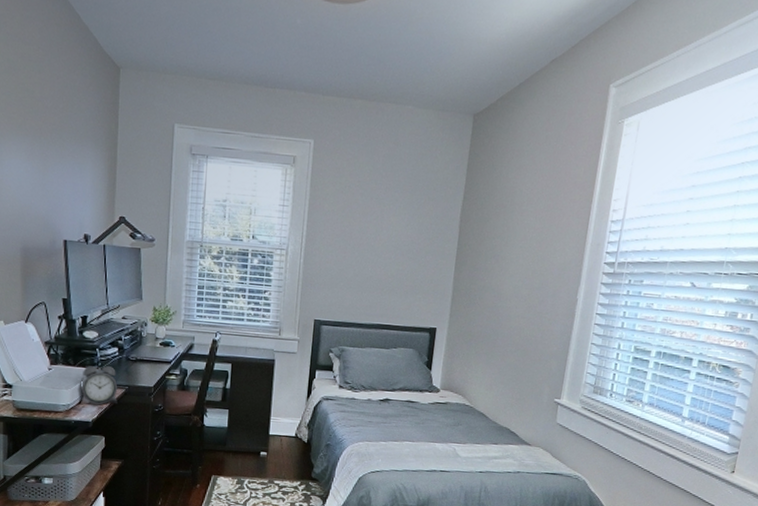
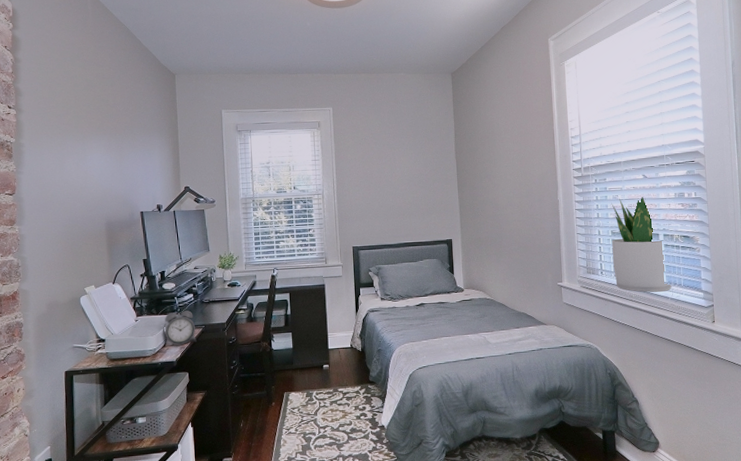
planter: none [625,307,694,429] -> present [611,195,672,293]

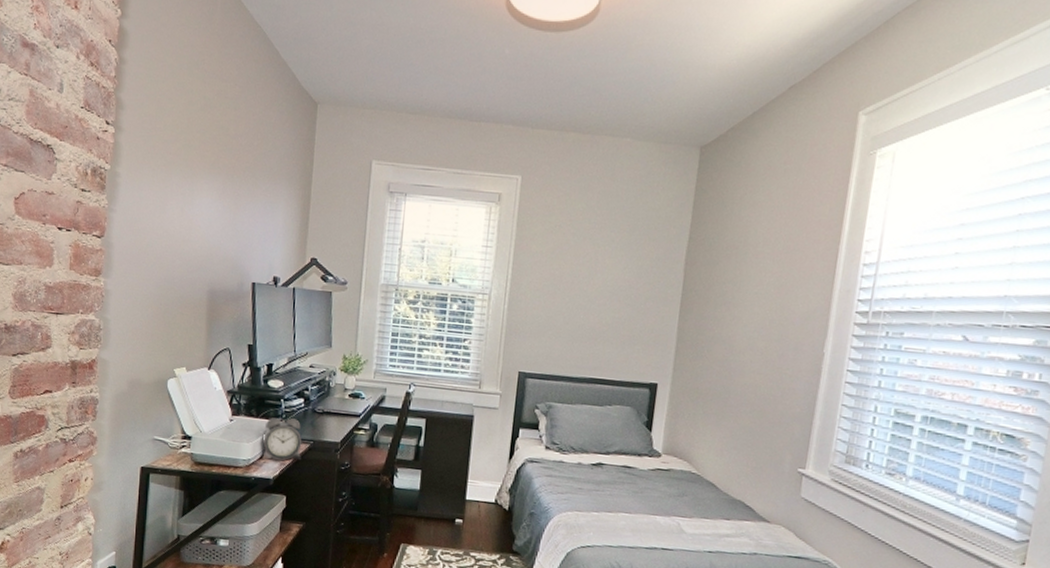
planter: present [611,195,672,293] -> none [884,364,970,509]

